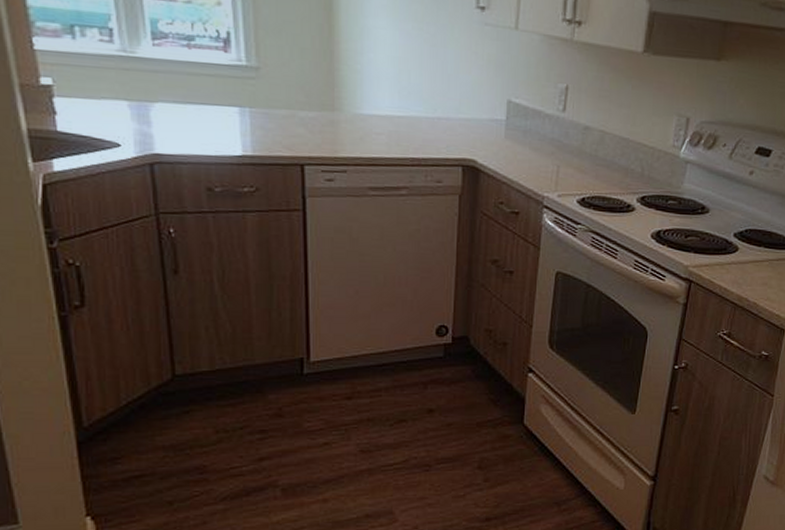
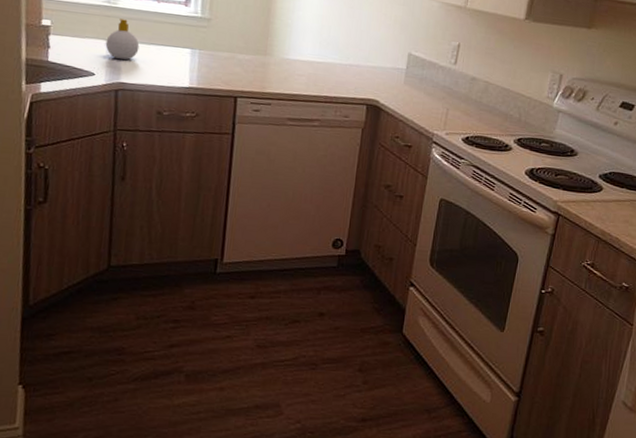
soap bottle: none [128,72,173,125] -> present [105,19,140,60]

